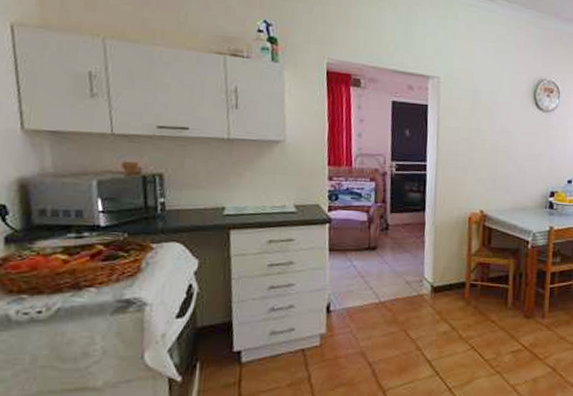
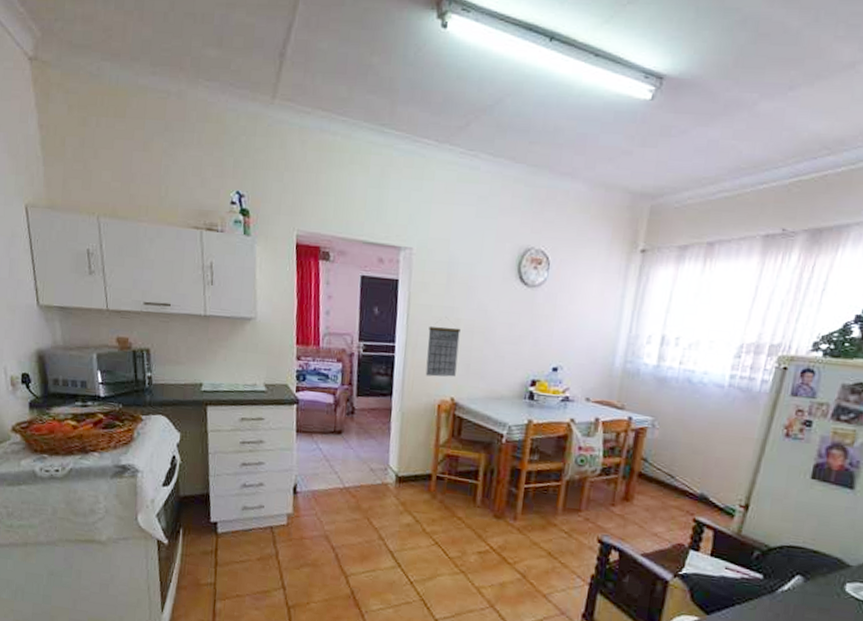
calendar: none [456,142,486,192] -> present [425,322,461,377]

